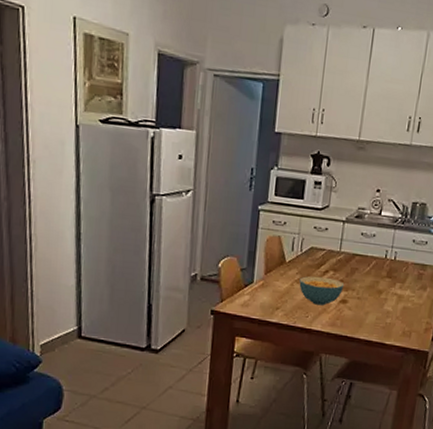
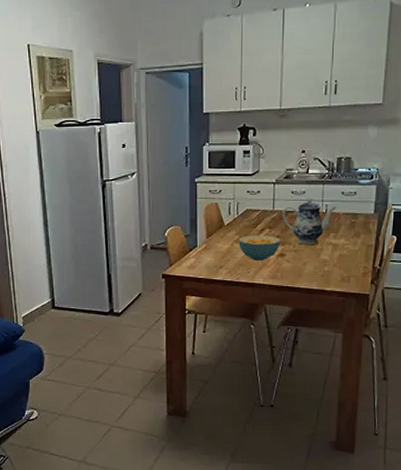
teapot: none [349,240,406,294] -> present [283,196,337,244]

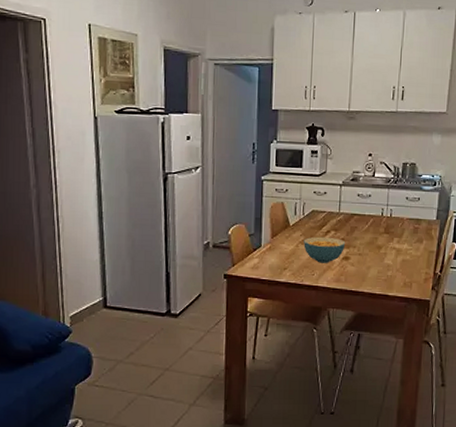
teapot: present [283,196,337,244] -> none [348,199,401,249]

